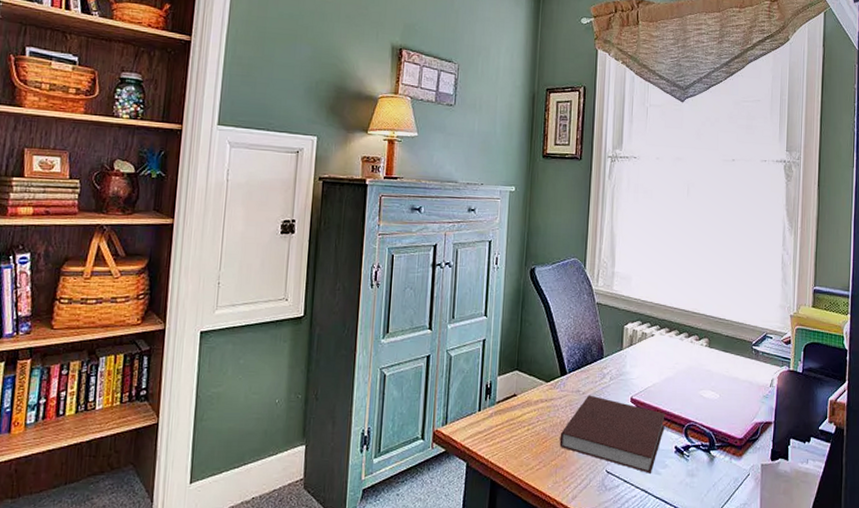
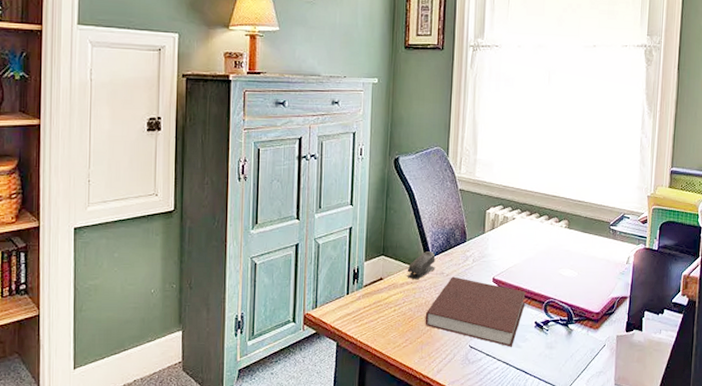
stapler: none [541,367,572,398] -> present [407,251,436,280]

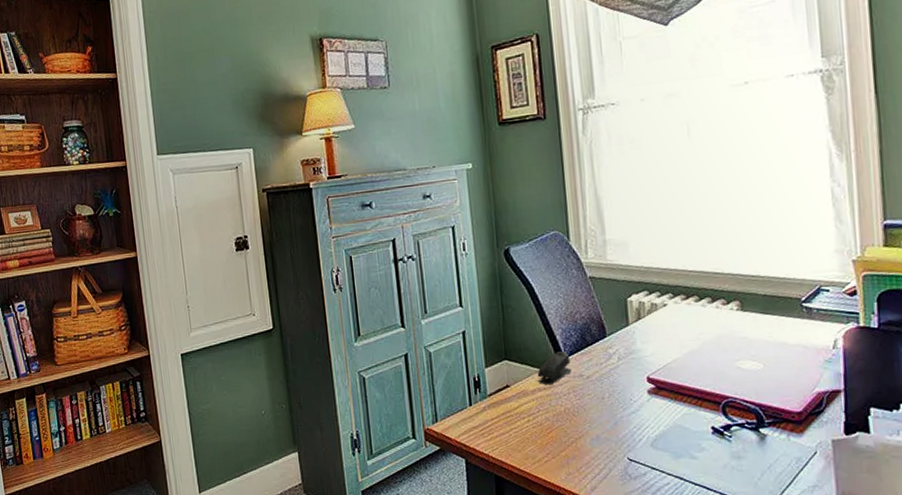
notebook: present [425,276,526,347] -> none [566,378,695,459]

